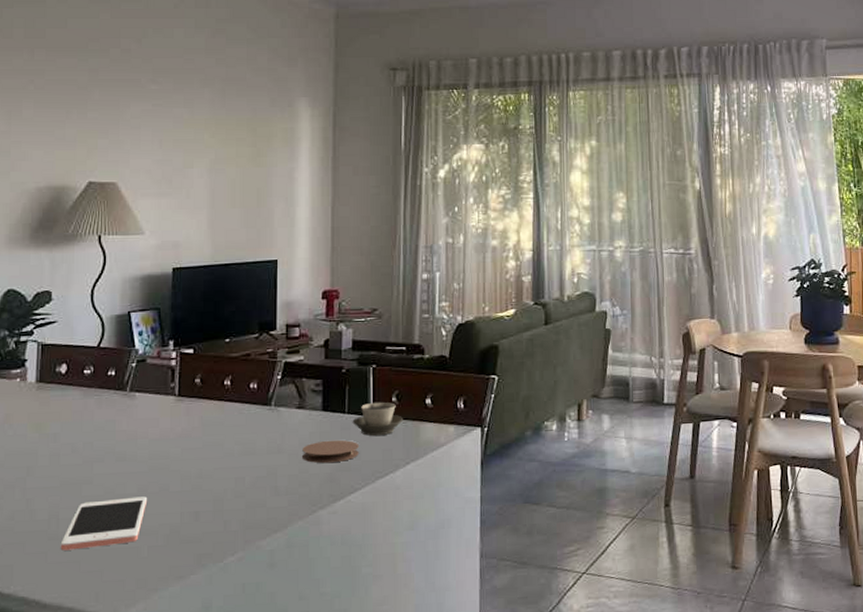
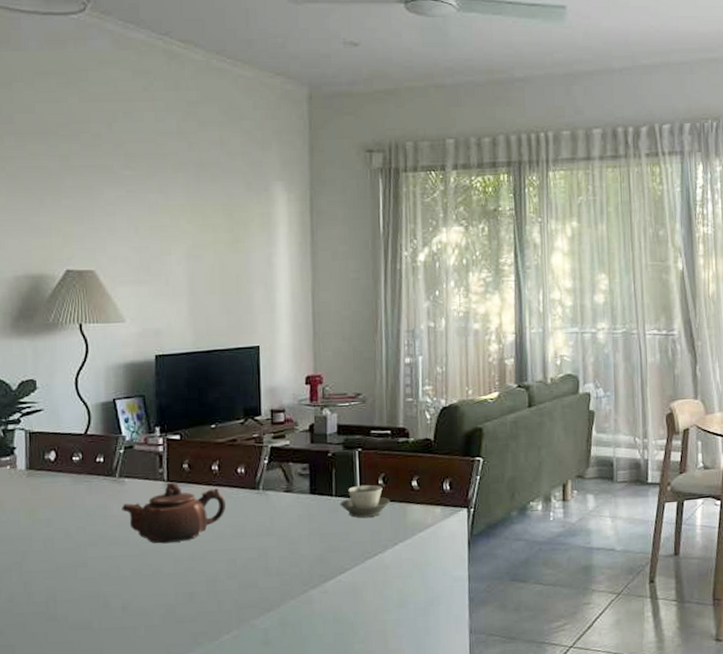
cell phone: present [60,496,148,551] -> none [59,578,142,631]
teapot: none [131,397,236,461] -> present [122,482,226,544]
coaster: present [302,440,359,464] -> none [292,522,347,545]

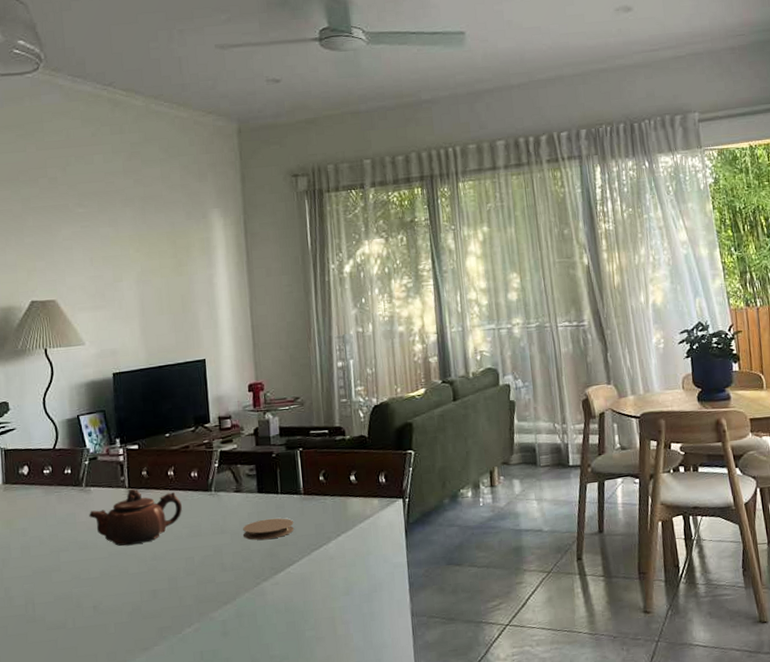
coaster: none [292,522,347,545] -> present [243,518,294,540]
cup: present [340,485,390,518] -> none [285,481,331,513]

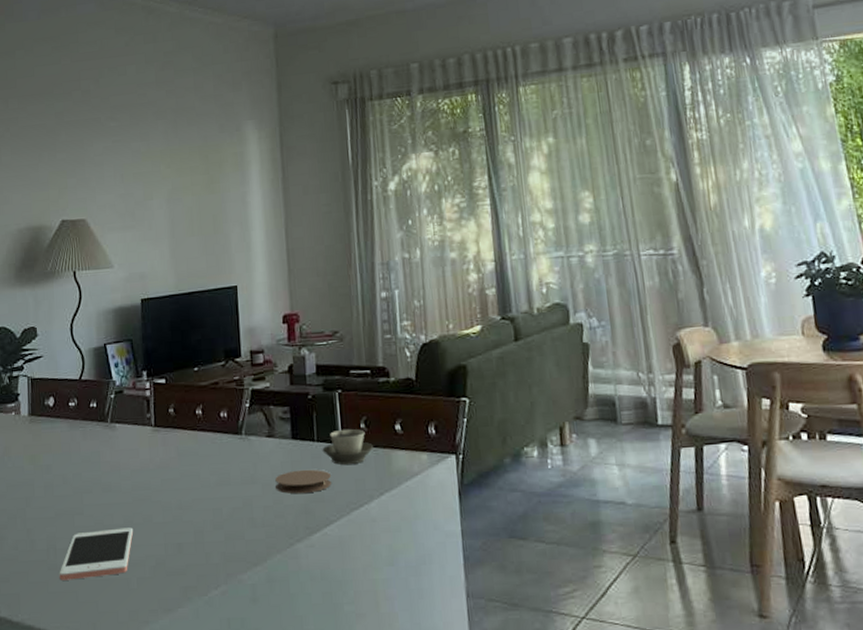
cell phone: none [38,579,110,631] -> present [59,527,134,581]
teapot: present [89,488,182,546] -> none [113,427,210,492]
cup: none [285,481,331,513] -> present [322,429,373,465]

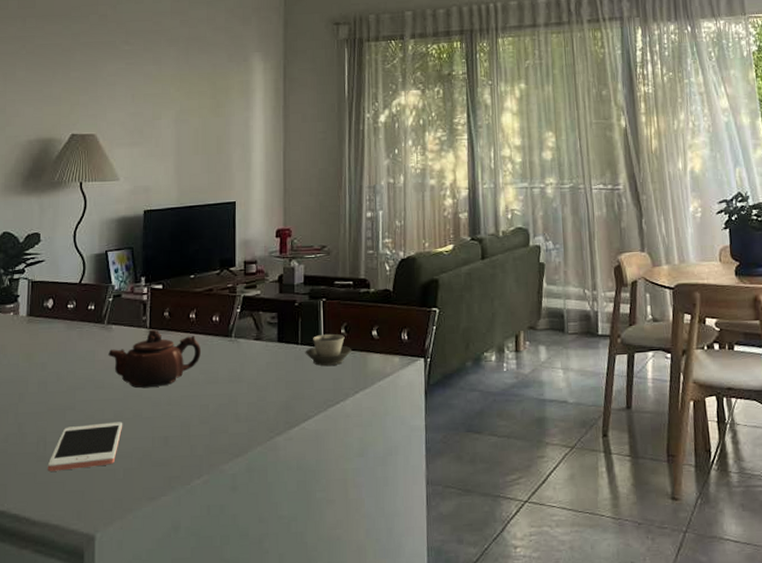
teapot: none [113,427,210,492] -> present [108,329,201,389]
coaster: present [275,469,331,494] -> none [260,369,311,392]

